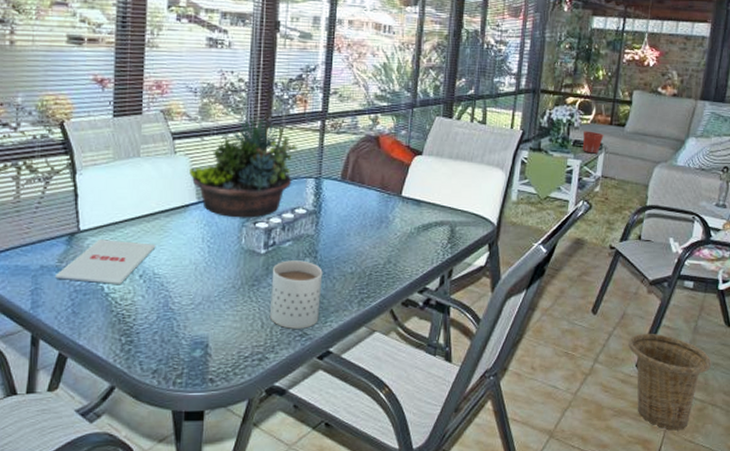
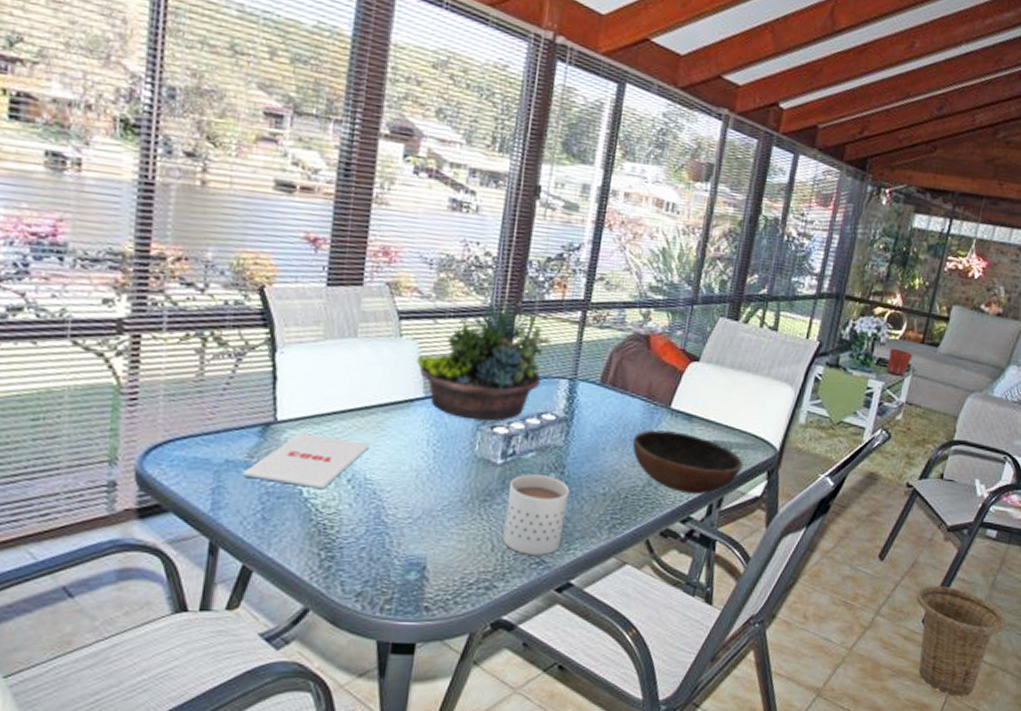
bowl: none [373,215,467,268] -> present [633,430,744,495]

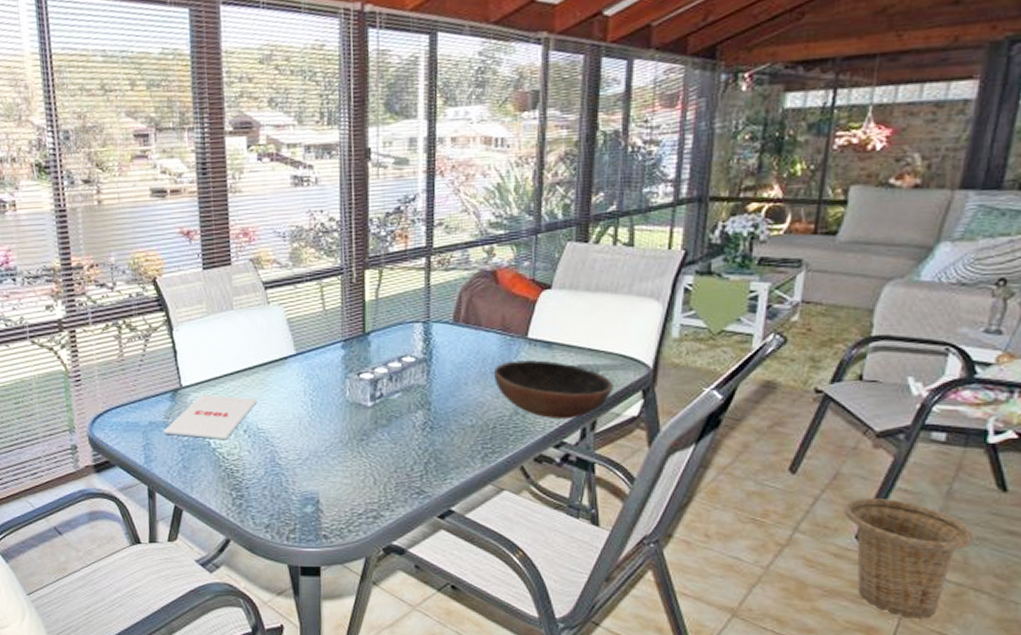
succulent planter: present [417,299,552,421] -> none [285,258,402,369]
mug: present [501,474,570,555] -> none [381,413,439,486]
flower pot: present [886,348,914,376] -> none [772,244,804,273]

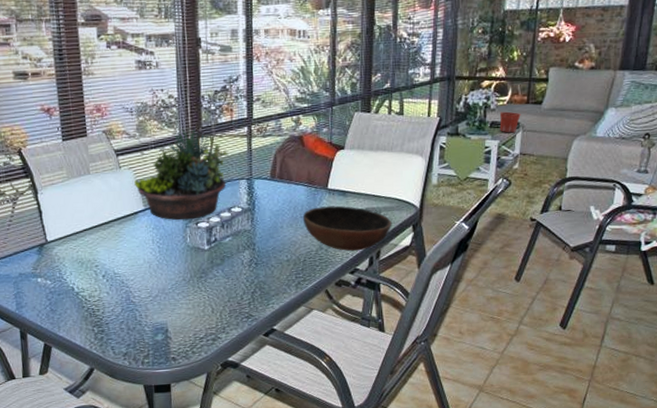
magazine: present [164,395,258,441] -> none [32,247,114,285]
succulent planter: none [285,258,402,369] -> present [134,128,229,220]
flower pot: none [772,244,804,273] -> present [499,111,521,133]
basket: present [844,497,976,619] -> none [552,295,635,380]

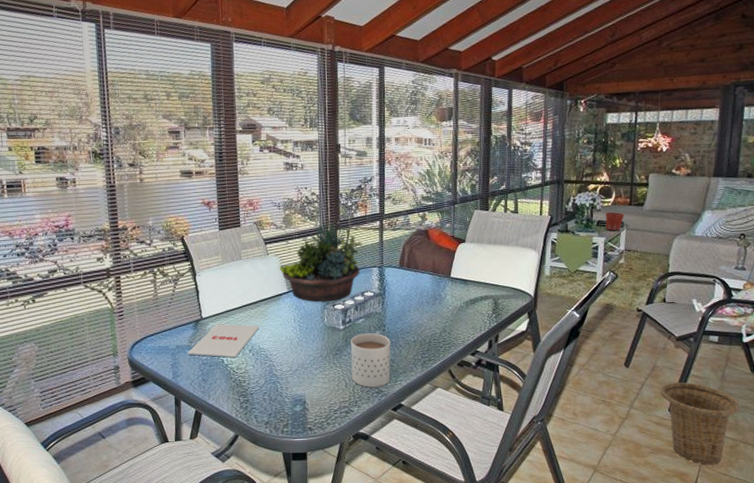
magazine: none [32,247,114,285] -> present [188,324,260,358]
mug: none [216,252,262,312] -> present [350,333,391,388]
bowl: present [303,205,392,251] -> none [429,293,509,335]
basket: none [552,295,635,380] -> present [660,382,741,465]

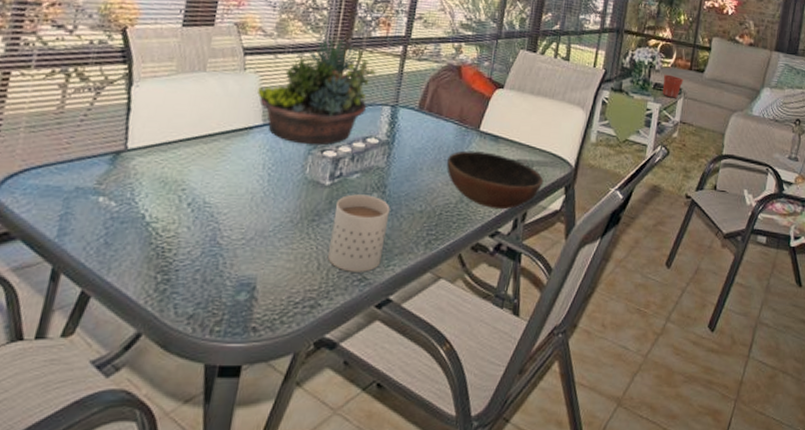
magazine: present [188,324,260,358] -> none [91,160,211,214]
bowl: none [429,293,509,335] -> present [446,150,544,210]
basket: present [660,382,741,465] -> none [701,290,783,400]

